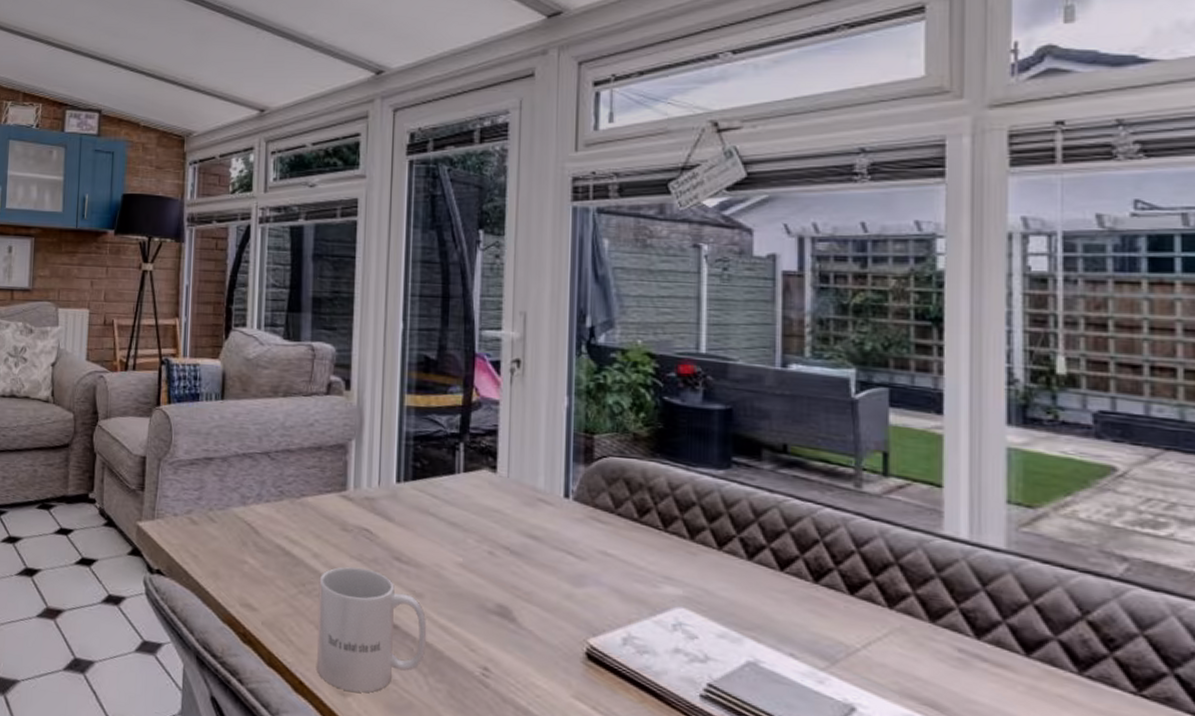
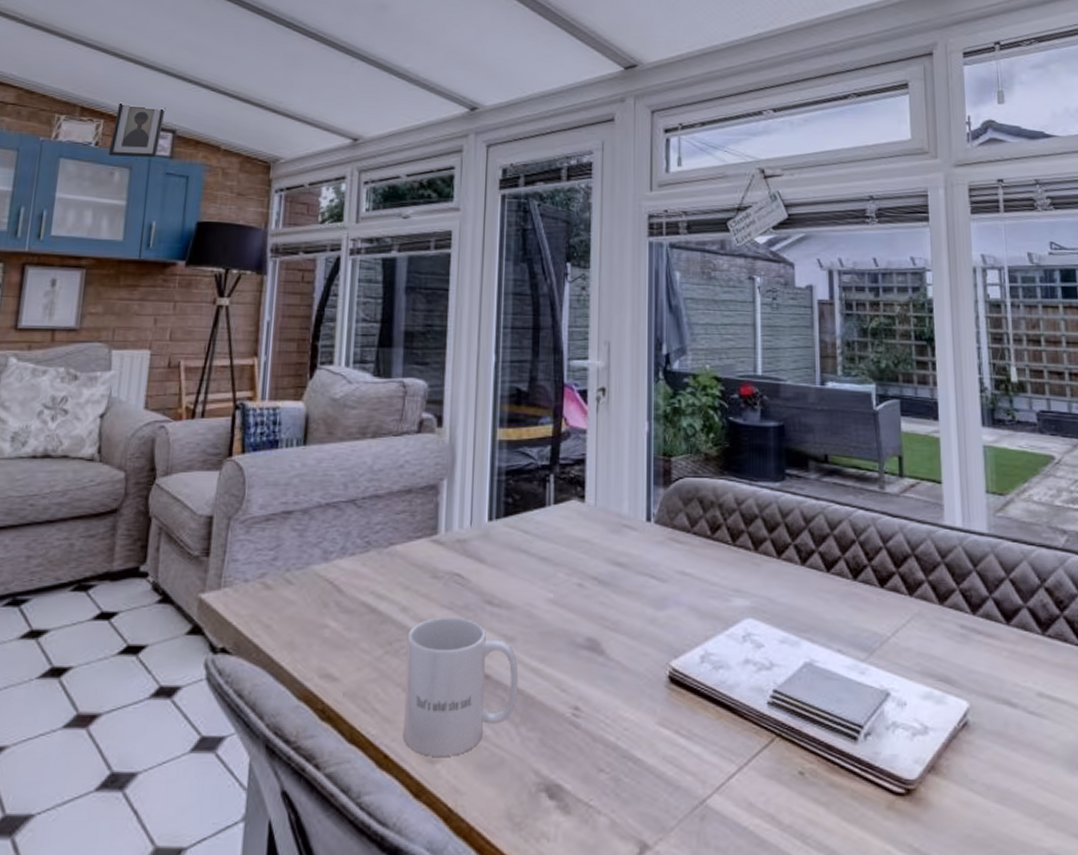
picture frame: none [47,88,92,136] -> present [108,104,166,158]

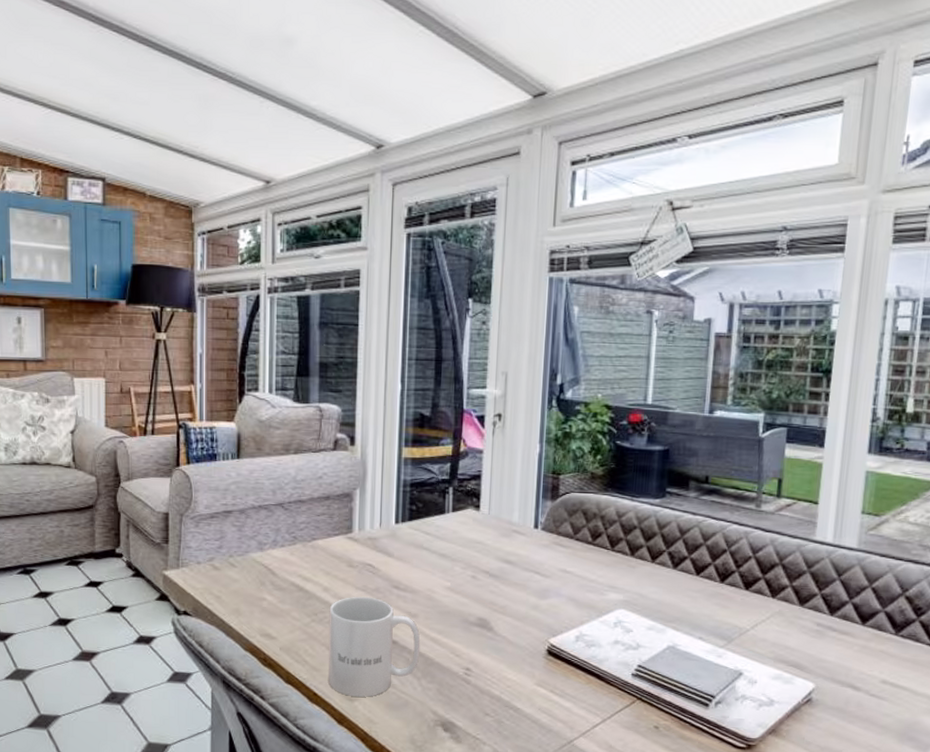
picture frame: present [108,104,166,158] -> none [49,153,94,205]

